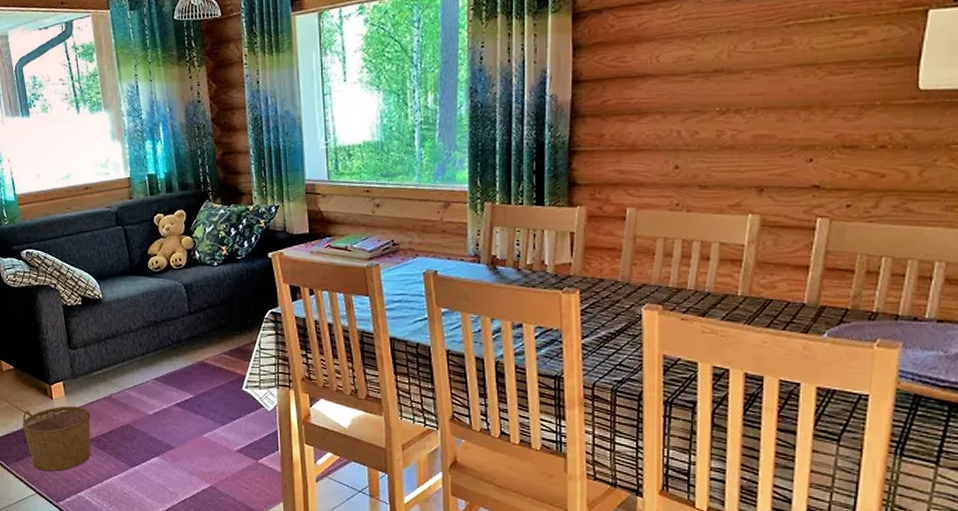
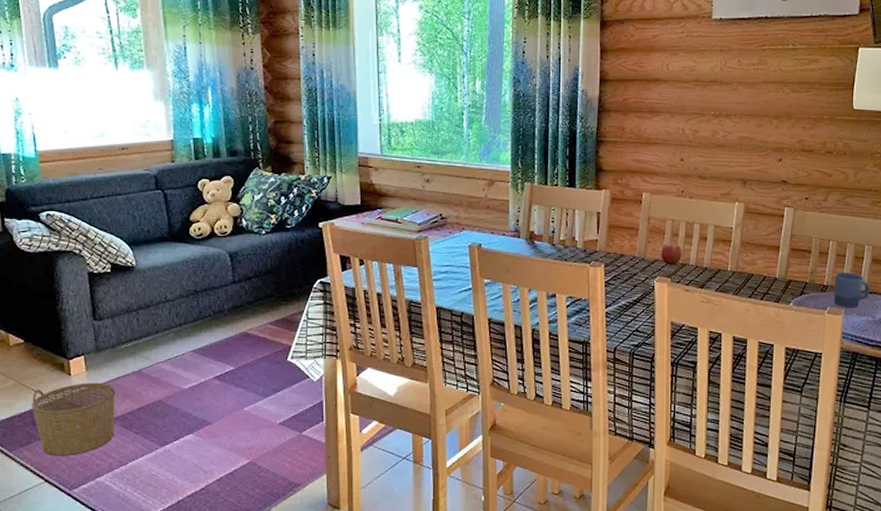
fruit: none [650,265,677,291] -> present [661,243,682,266]
mug: none [886,296,942,342] -> present [833,272,871,310]

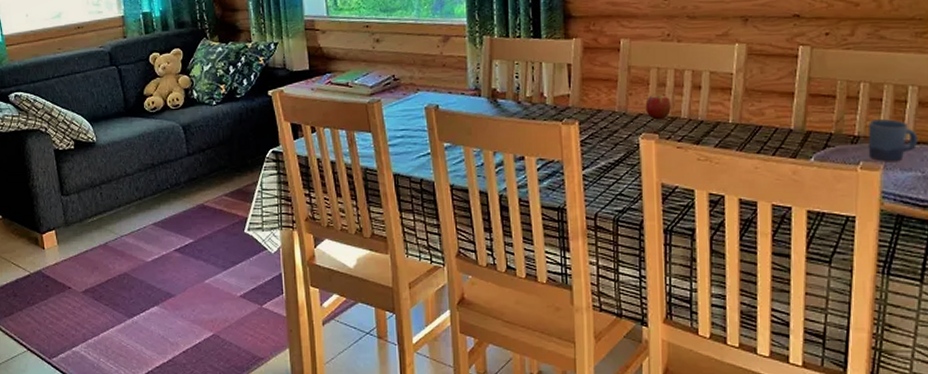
basket: present [32,382,116,457] -> none [12,256,87,327]

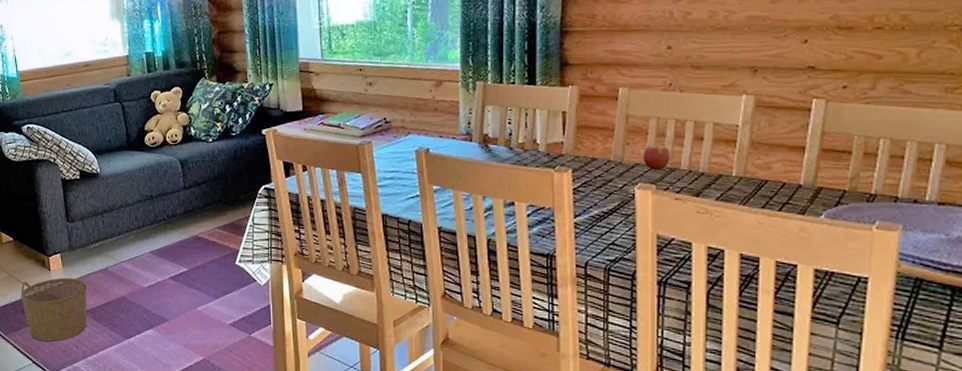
basket: none [12,256,87,327] -> present [21,277,87,342]
mug: present [868,119,918,164] -> none [885,178,943,225]

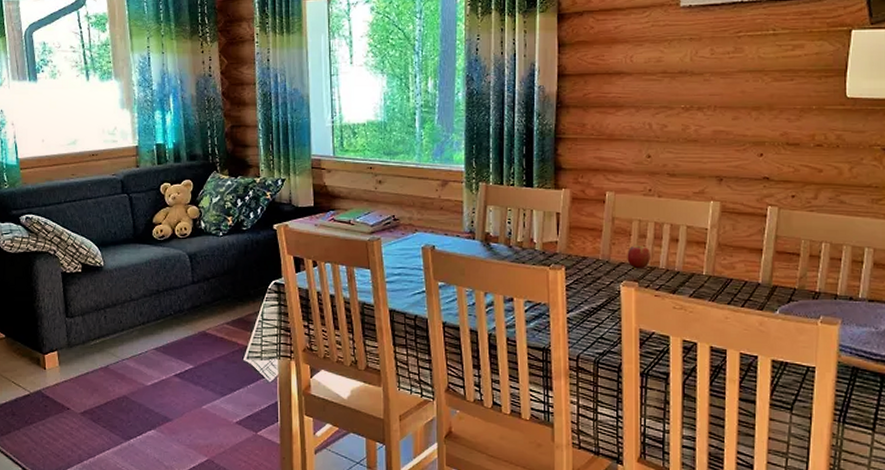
basket: present [21,277,87,342] -> none [11,376,85,447]

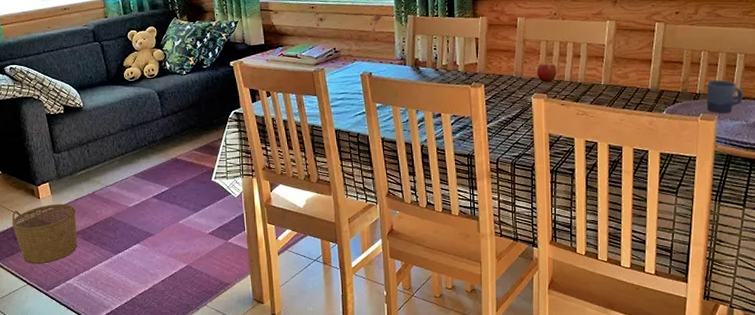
basket: none [11,376,85,447] -> present [12,204,78,264]
mug: none [827,278,873,319] -> present [706,80,744,115]

